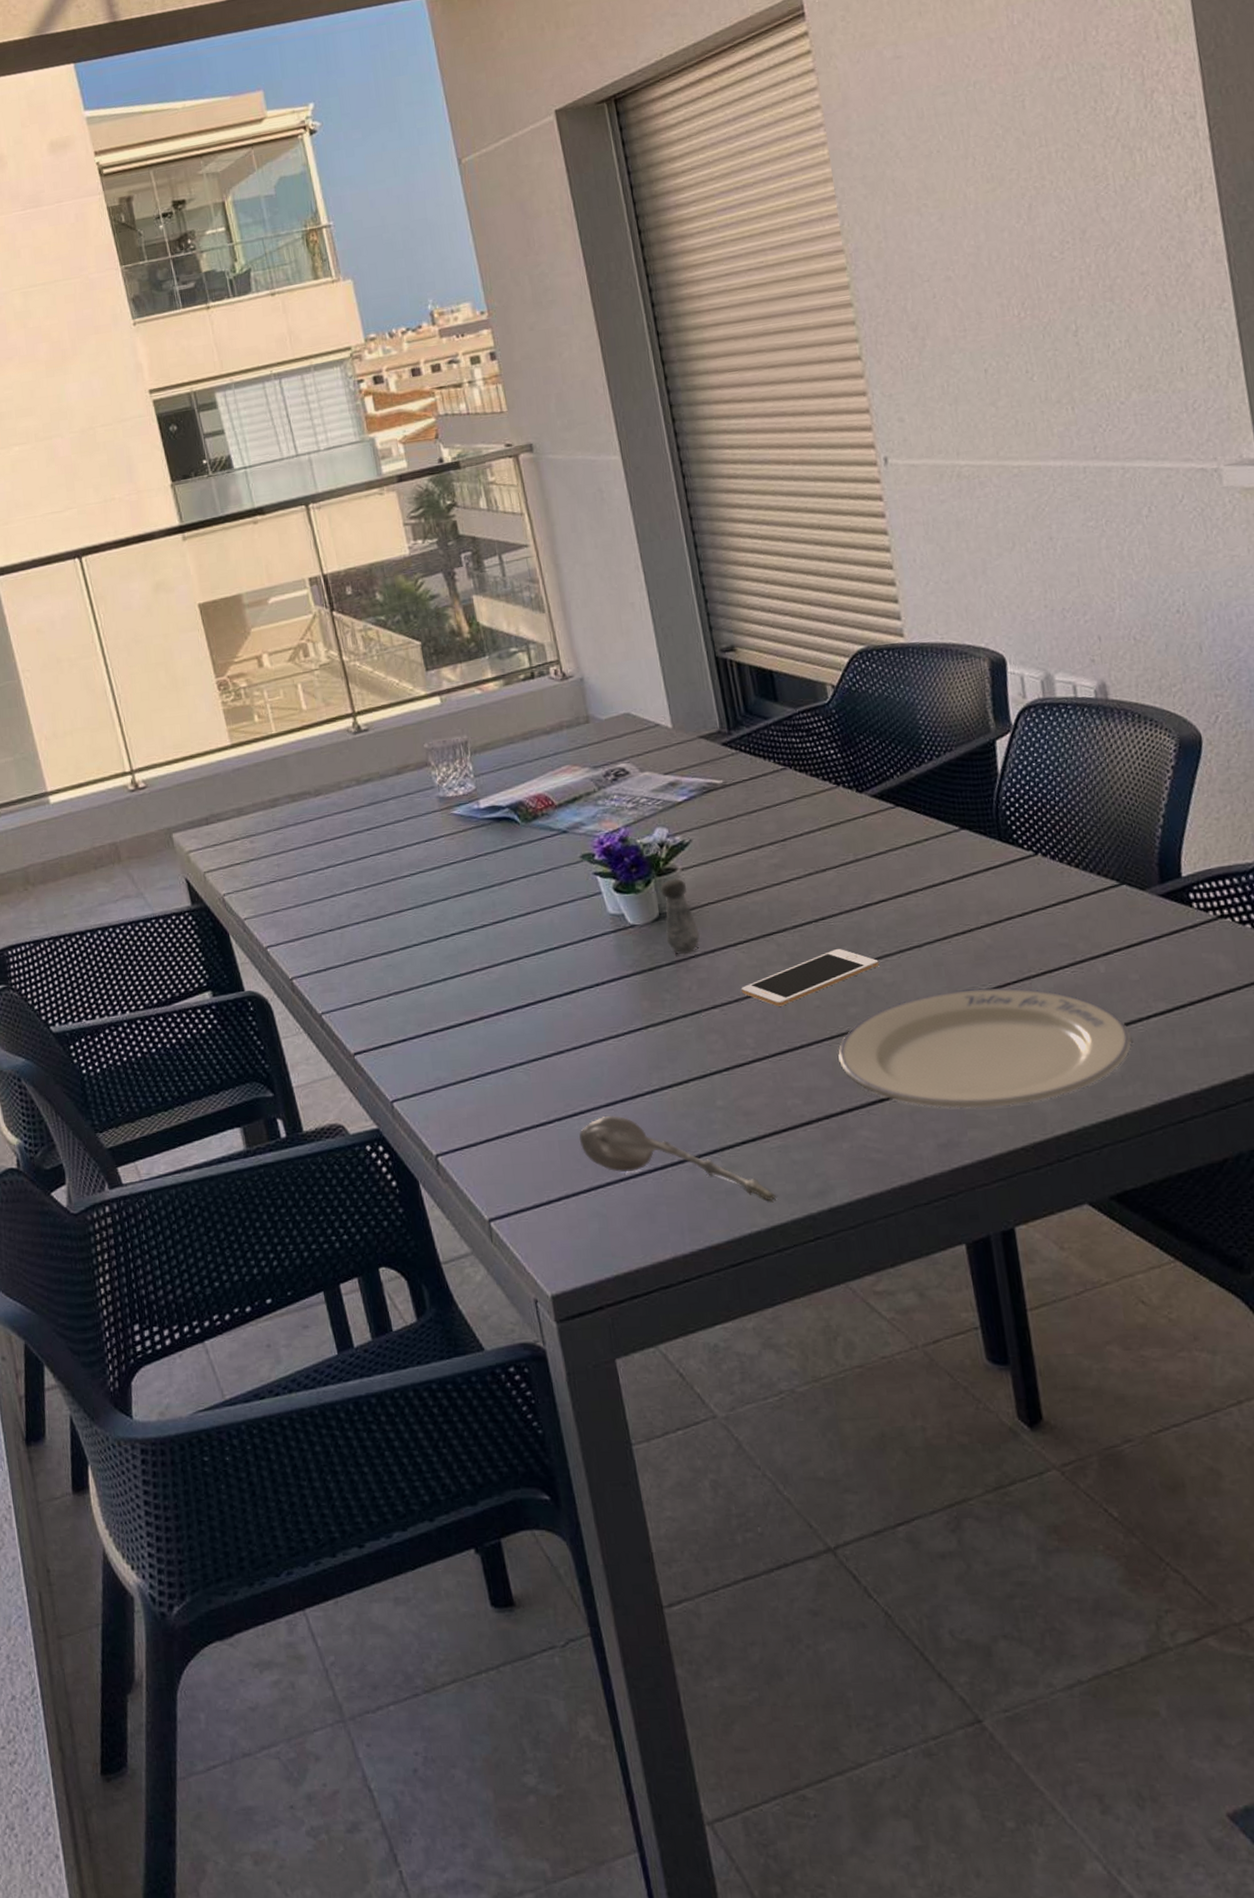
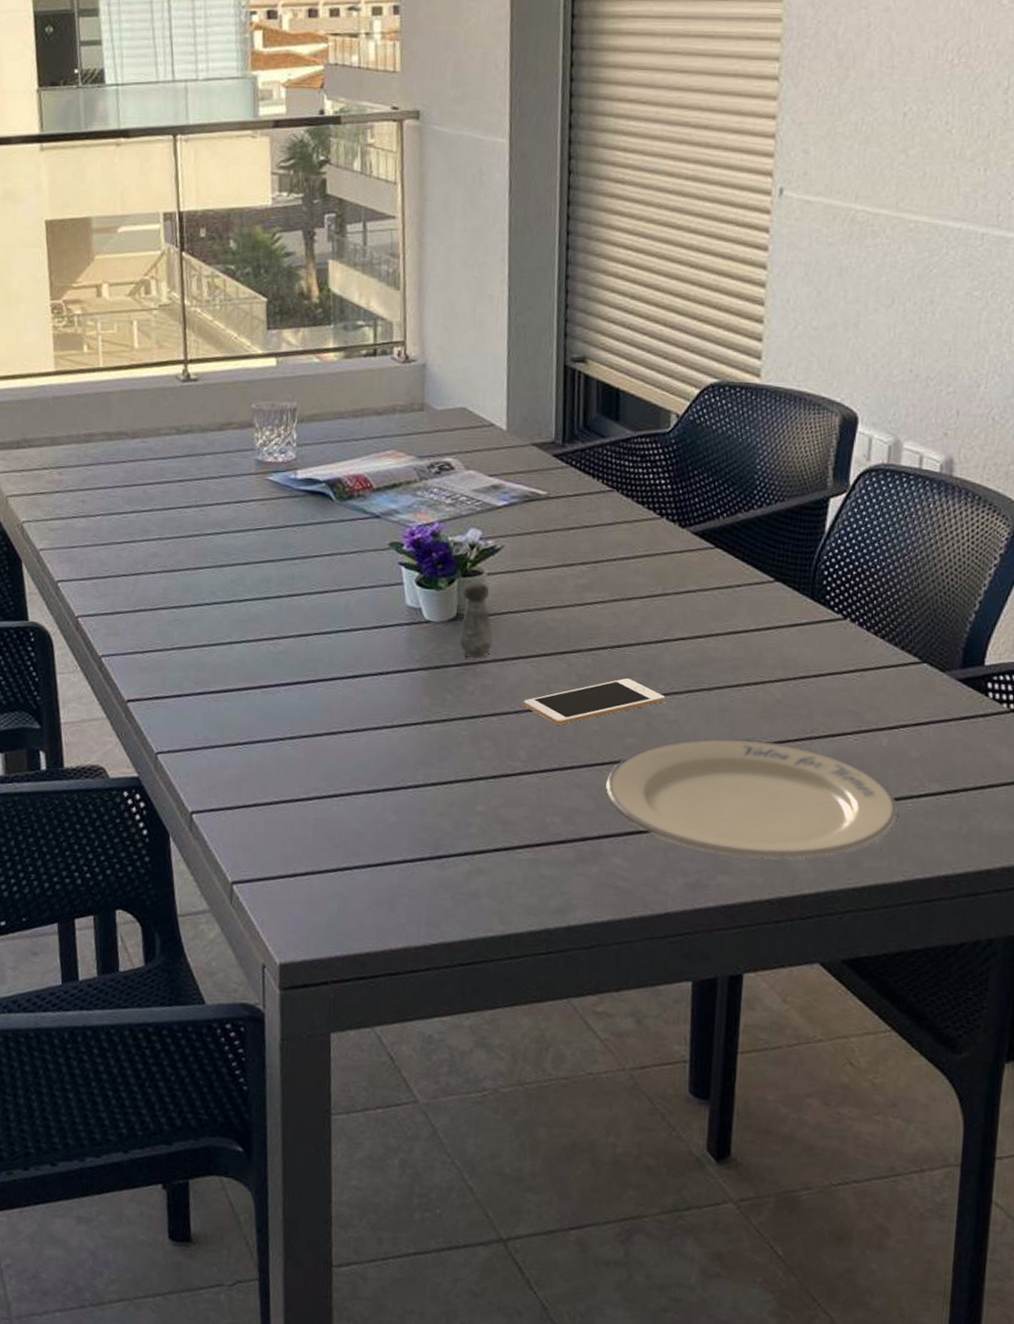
spoon: present [579,1115,776,1200] -> none [334,802,517,909]

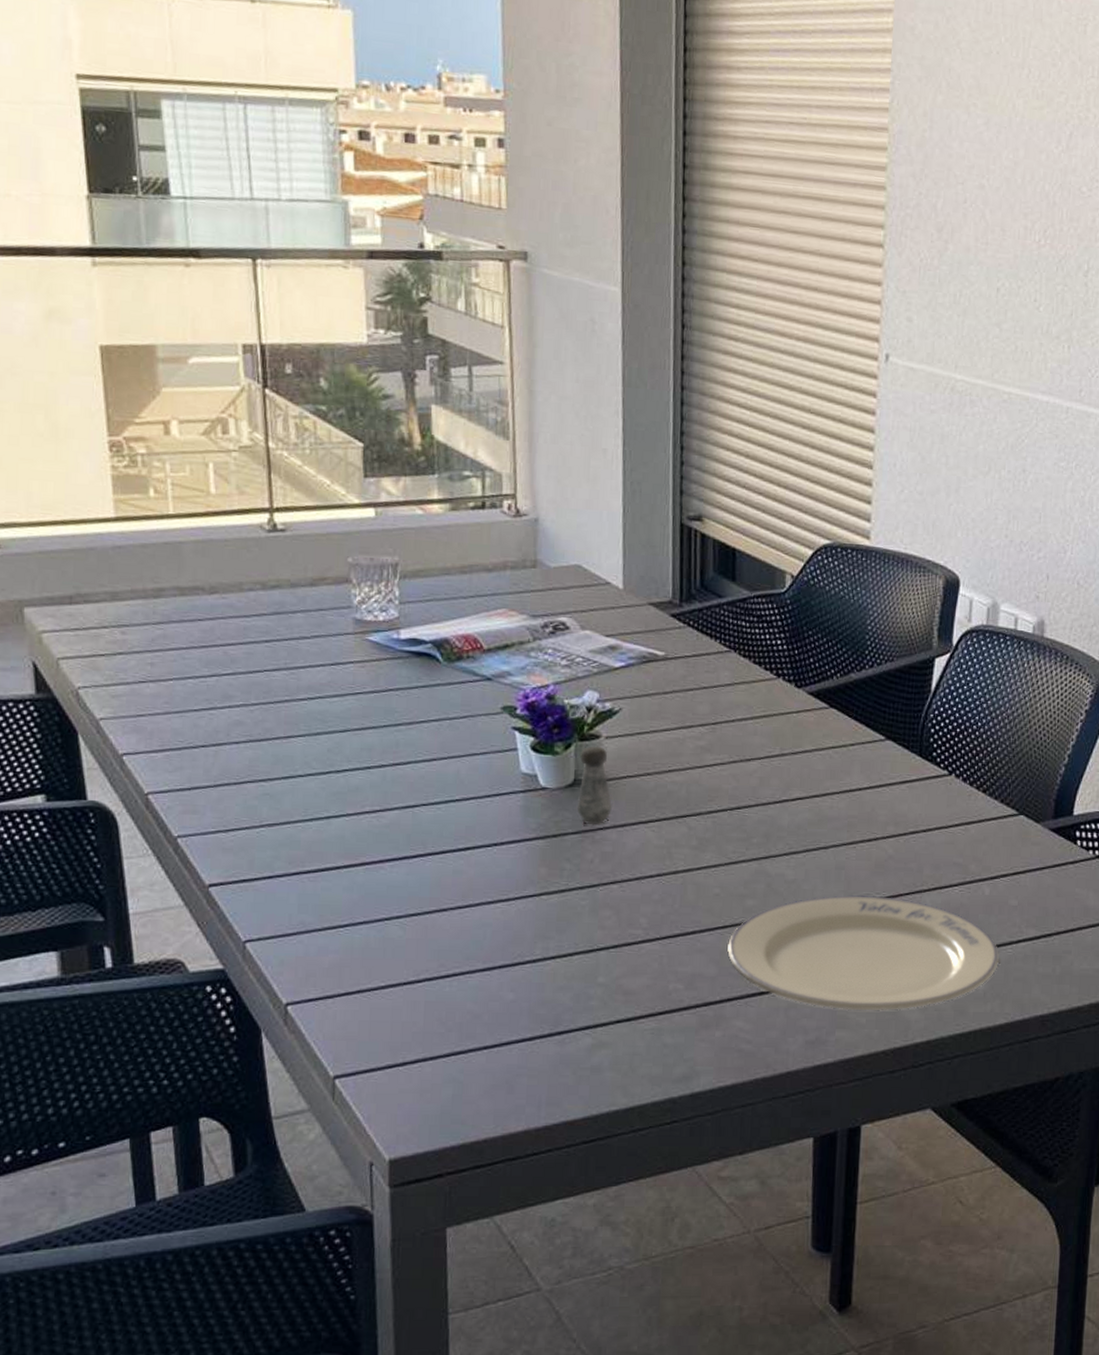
cell phone: present [523,678,666,725] -> none [644,840,784,890]

